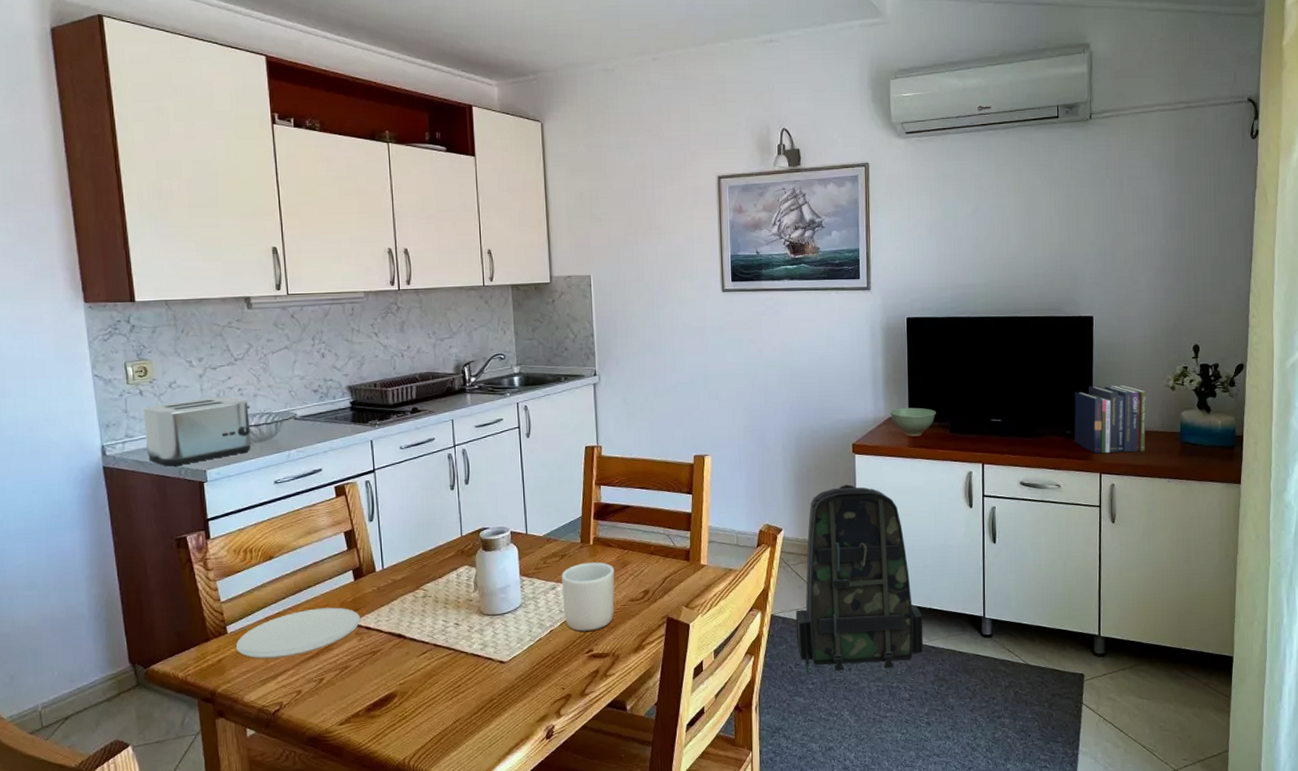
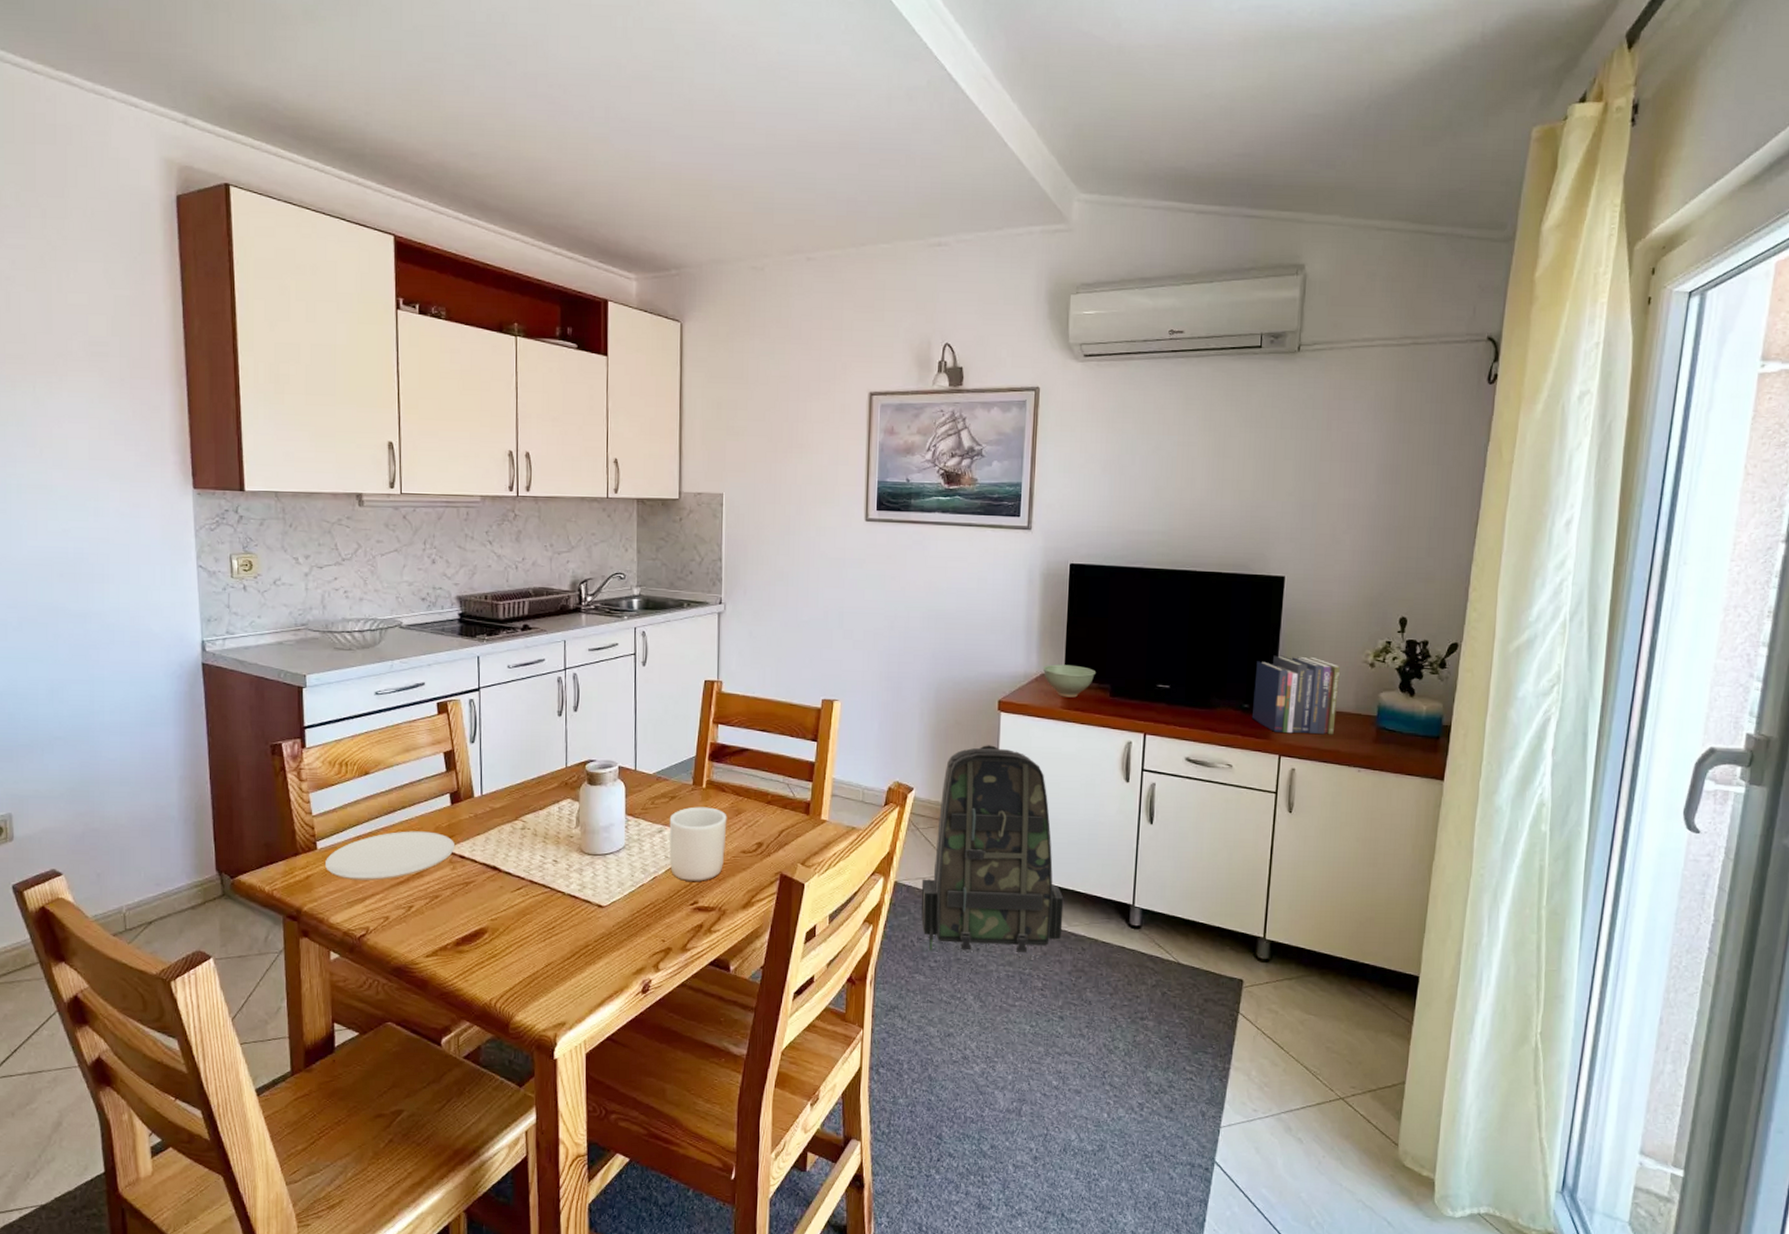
toaster: present [142,396,252,466] -> none [245,597,354,668]

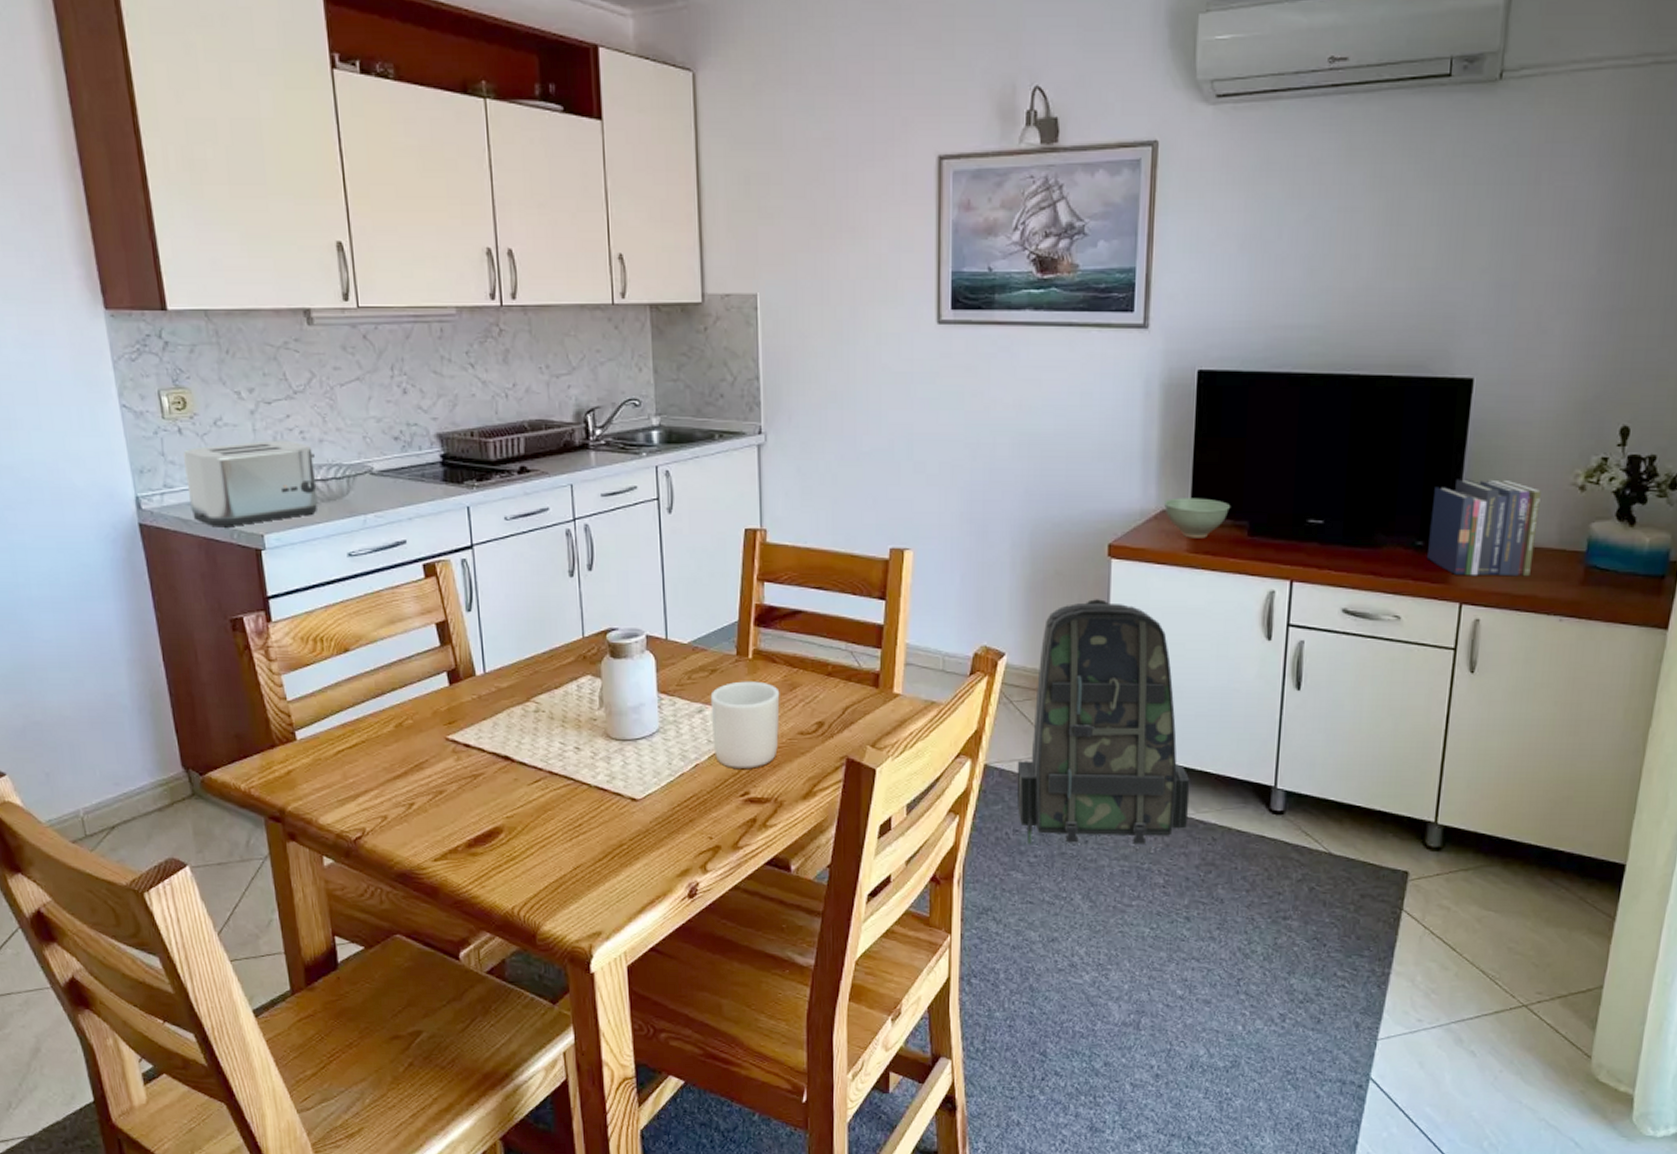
toaster: none [245,597,354,668] -> present [182,440,318,528]
plate: present [325,831,456,881] -> none [307,716,459,775]

